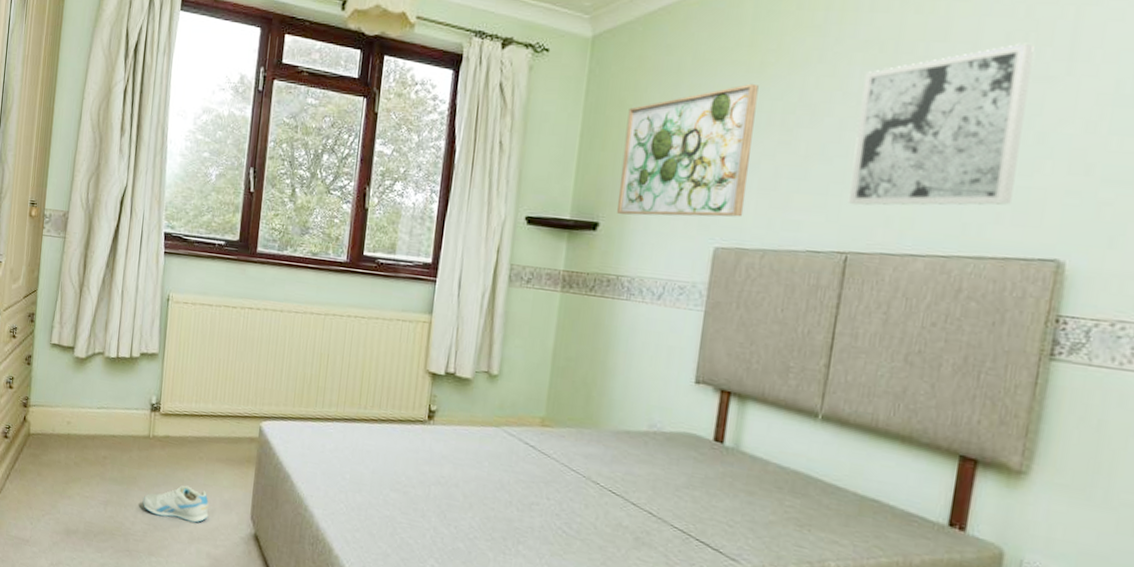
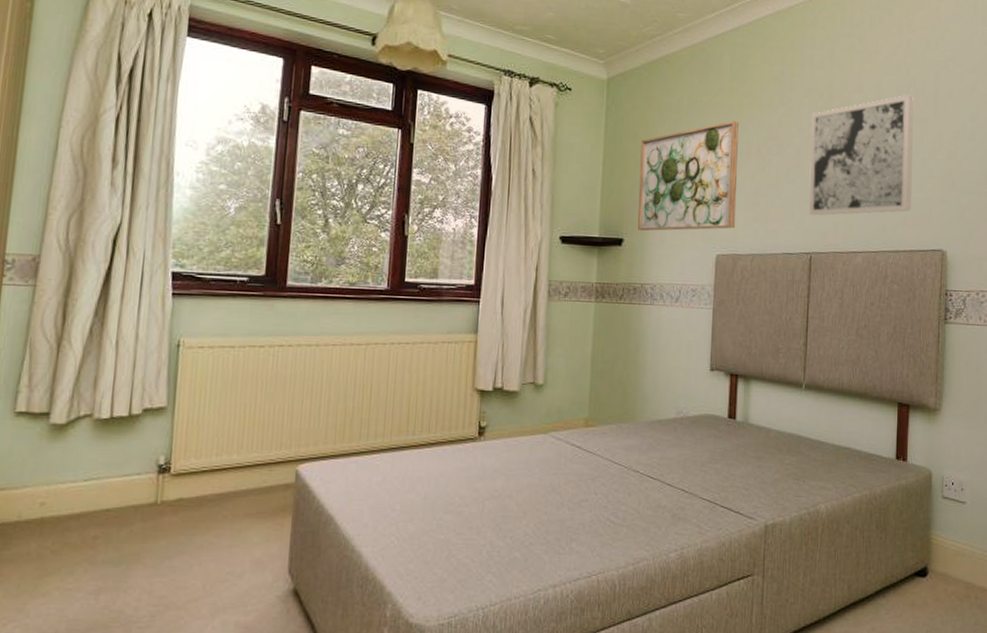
sneaker: present [142,485,209,523] -> none [148,551,236,593]

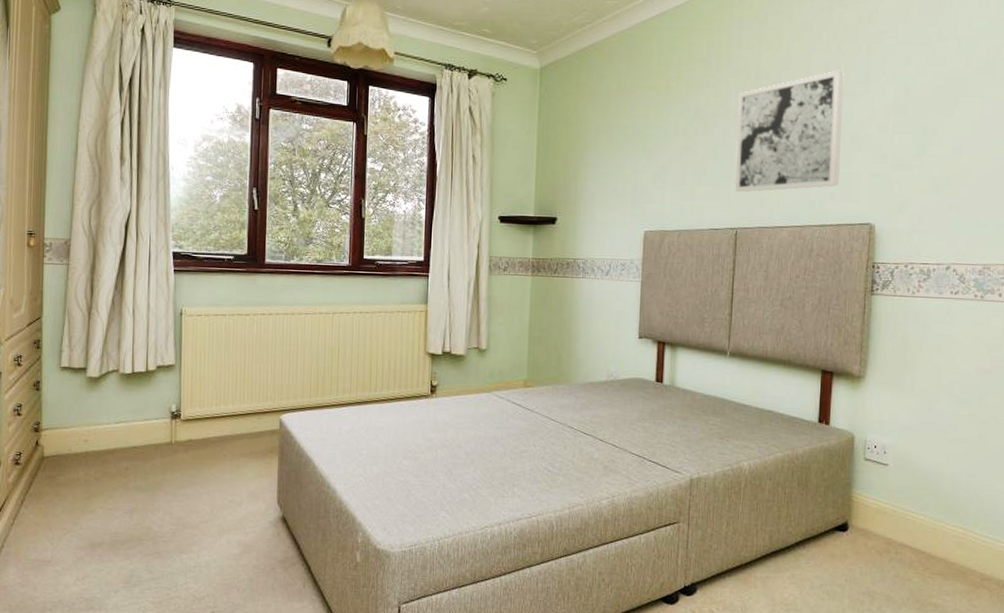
wall art: present [637,120,739,231] -> none [569,103,666,211]

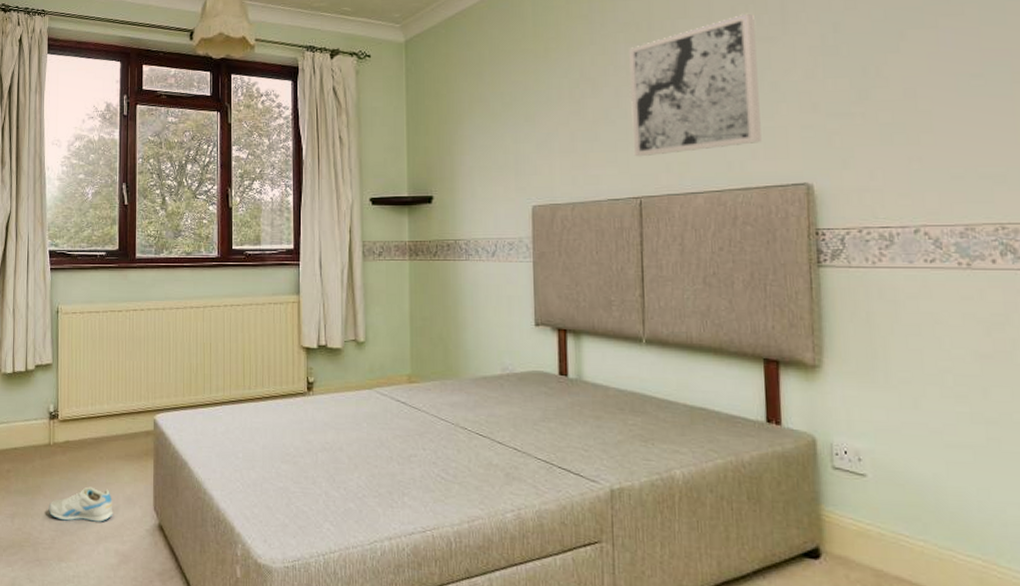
sneaker: none [169,482,237,516] -> present [48,486,113,522]

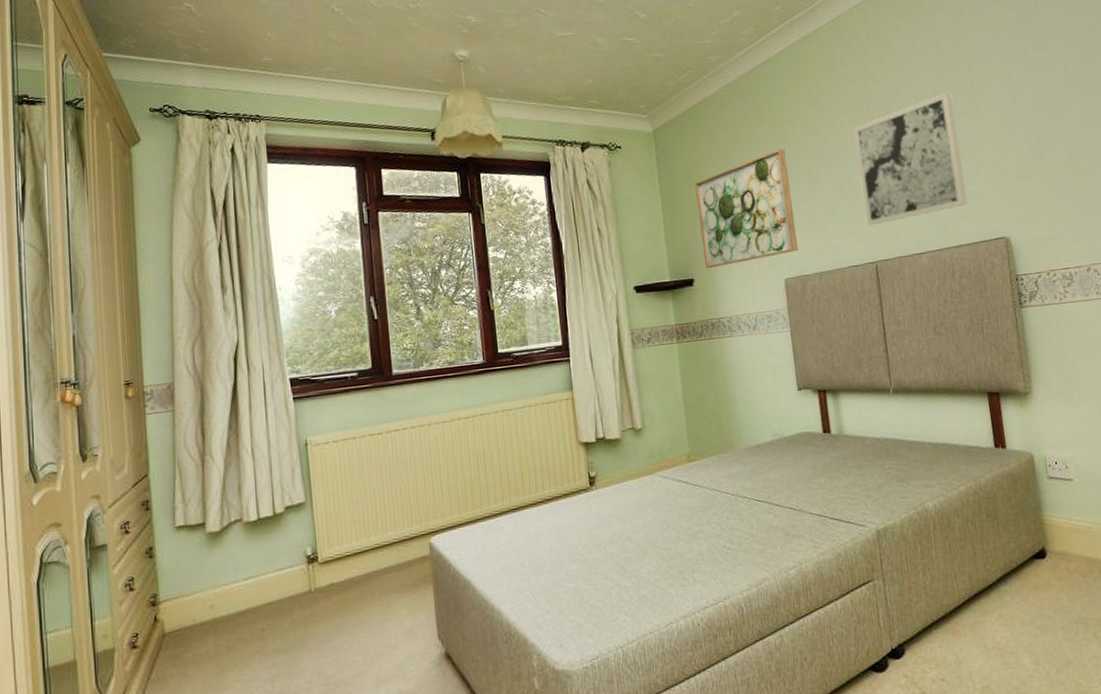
sneaker: present [48,486,113,522] -> none [315,627,393,672]
wall art: none [444,66,551,188] -> present [695,148,799,269]

